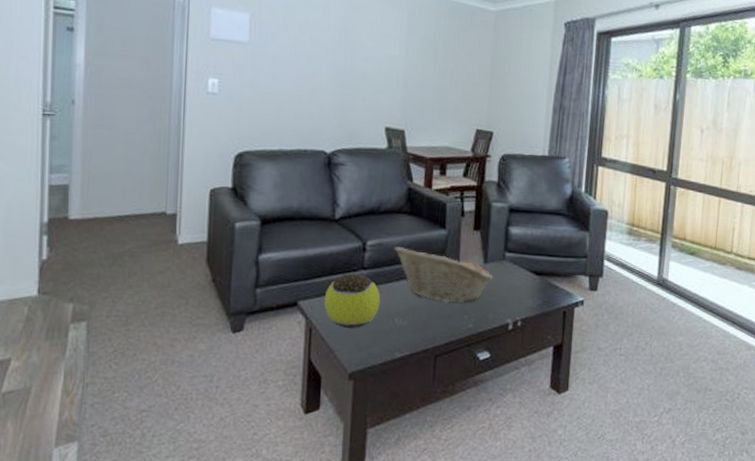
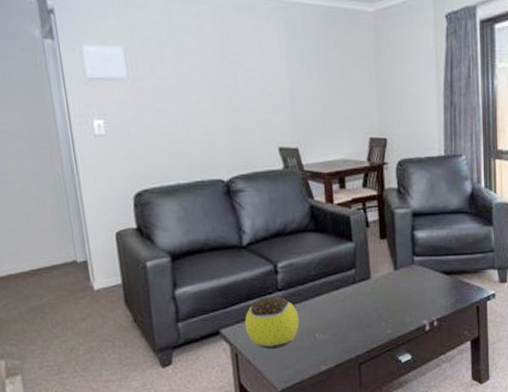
fruit basket: present [394,246,494,304] -> none [305,264,406,314]

